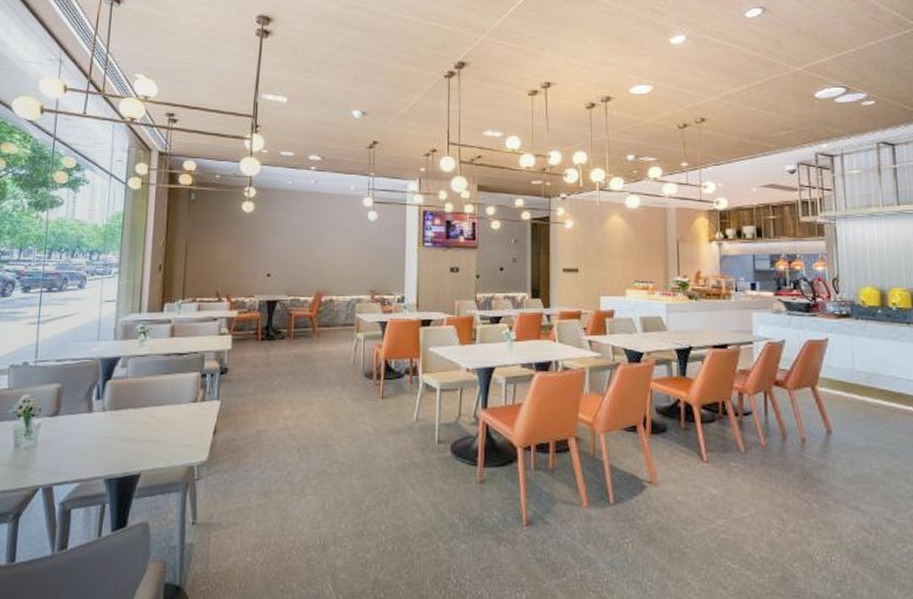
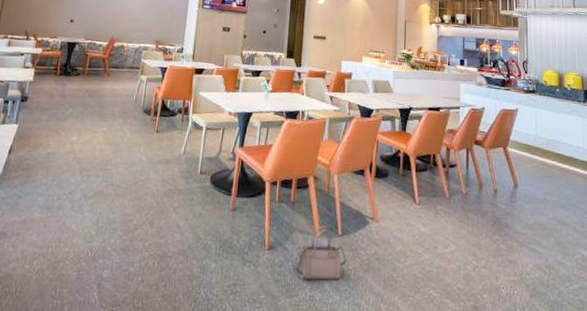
handbag: none [559,494,622,558] -> present [294,225,347,281]

